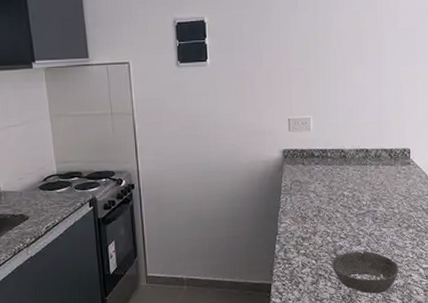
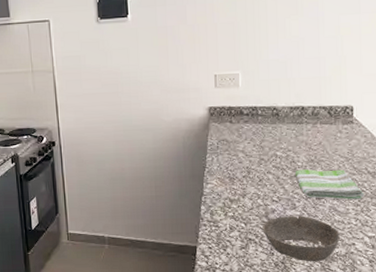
dish towel: none [360,207,420,235] -> present [294,169,364,201]

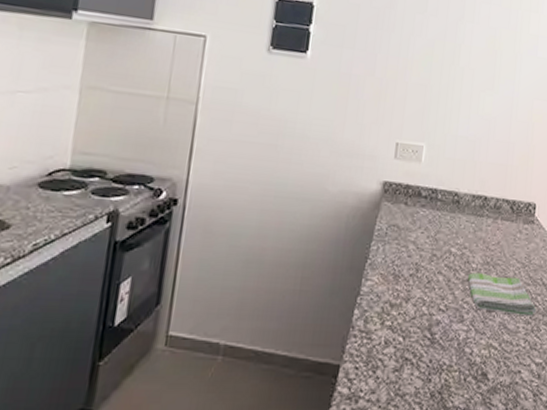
bowl: present [262,216,340,262] -> none [422,330,506,394]

